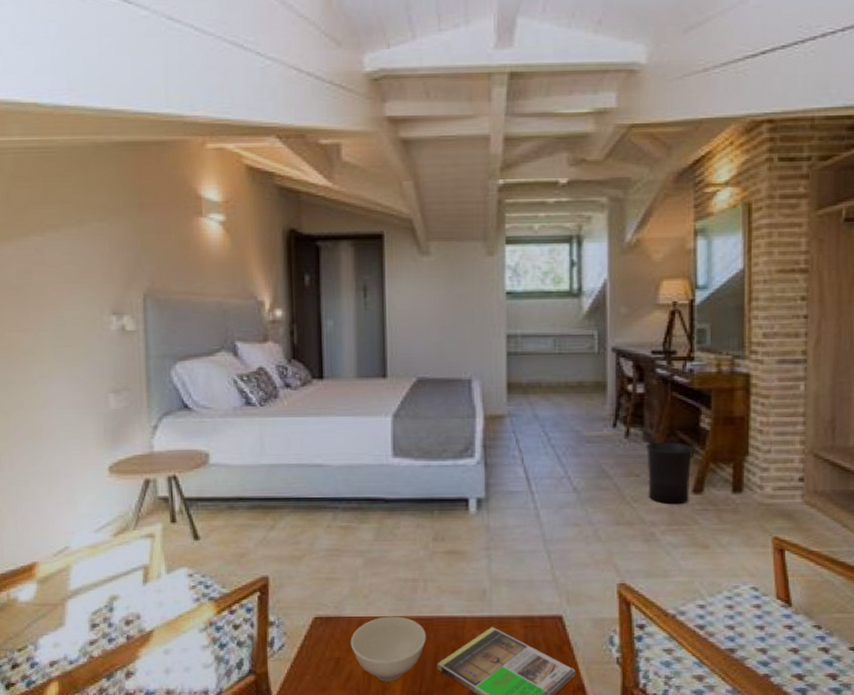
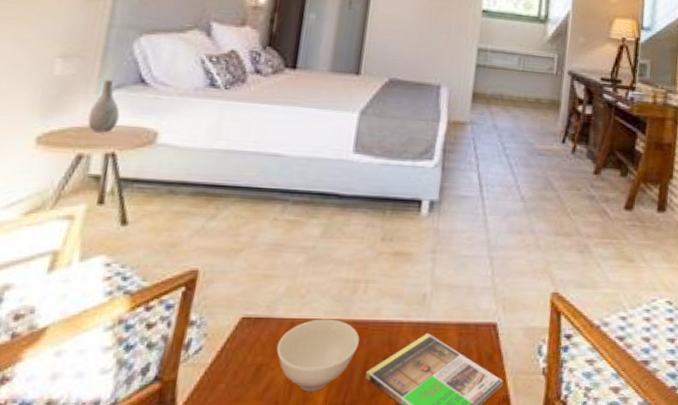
vase: none [147,408,173,459] -> present [87,79,120,134]
waste bin: present [645,442,694,505] -> none [587,160,628,219]

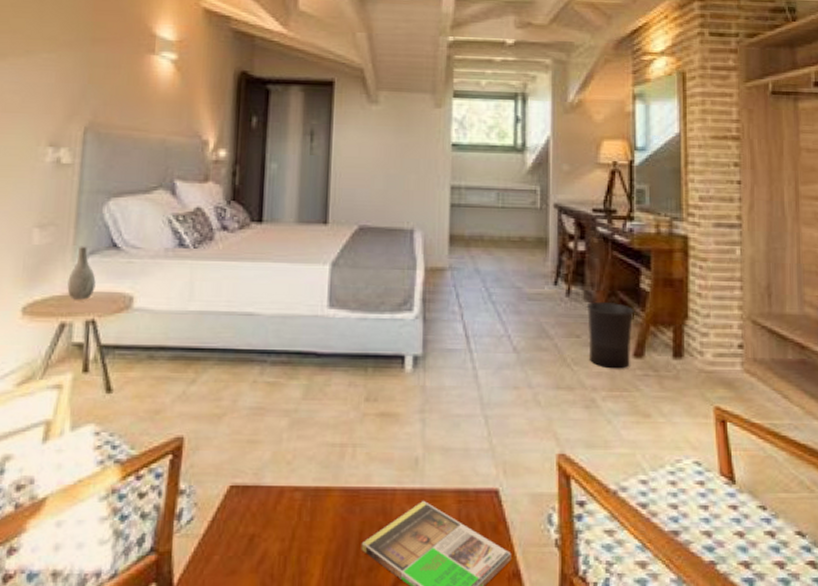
bowl: present [276,319,360,392] -> none [267,486,351,565]
waste bin: none [587,160,628,219] -> present [586,302,634,369]

